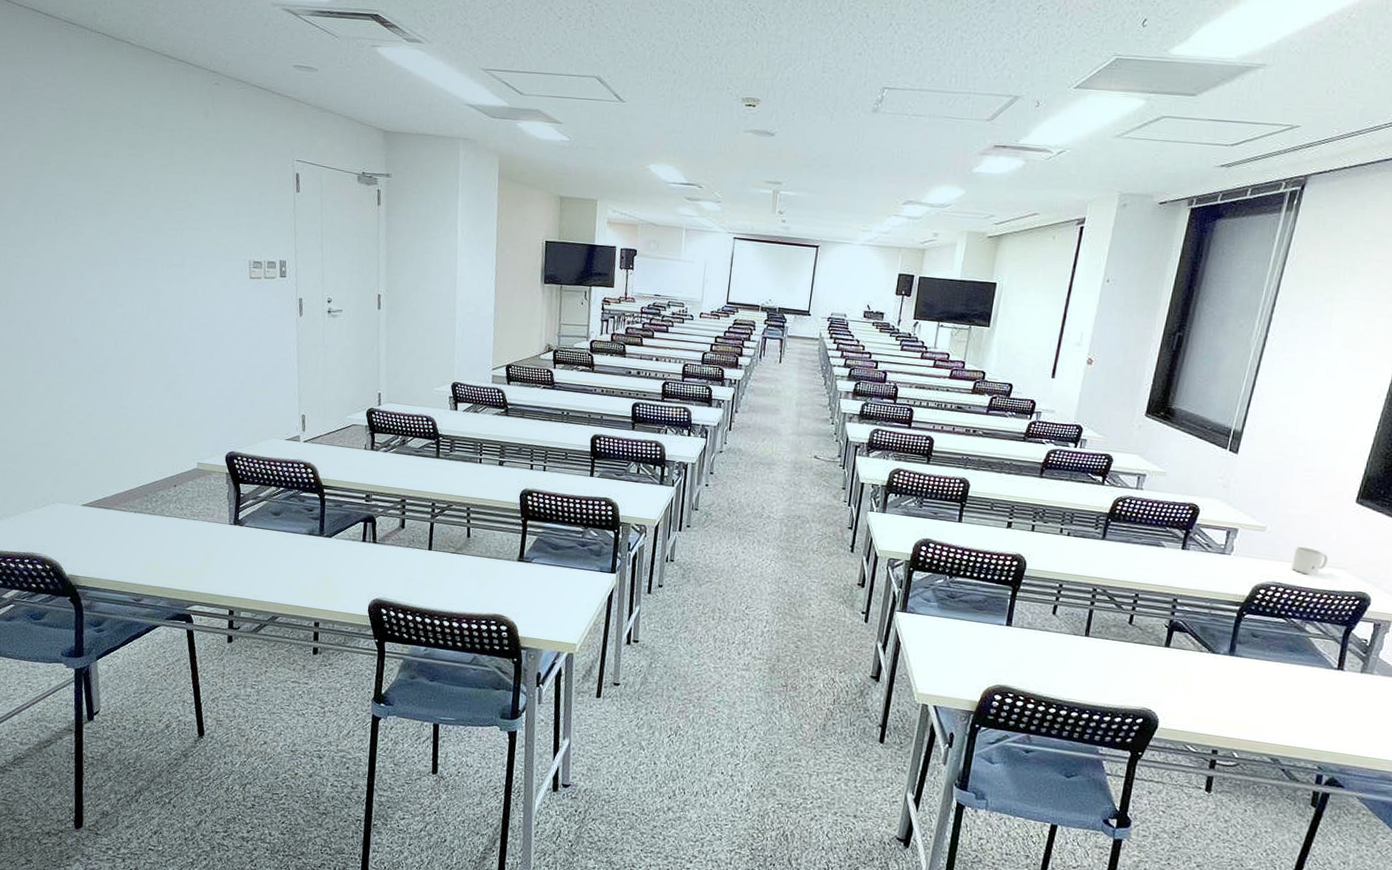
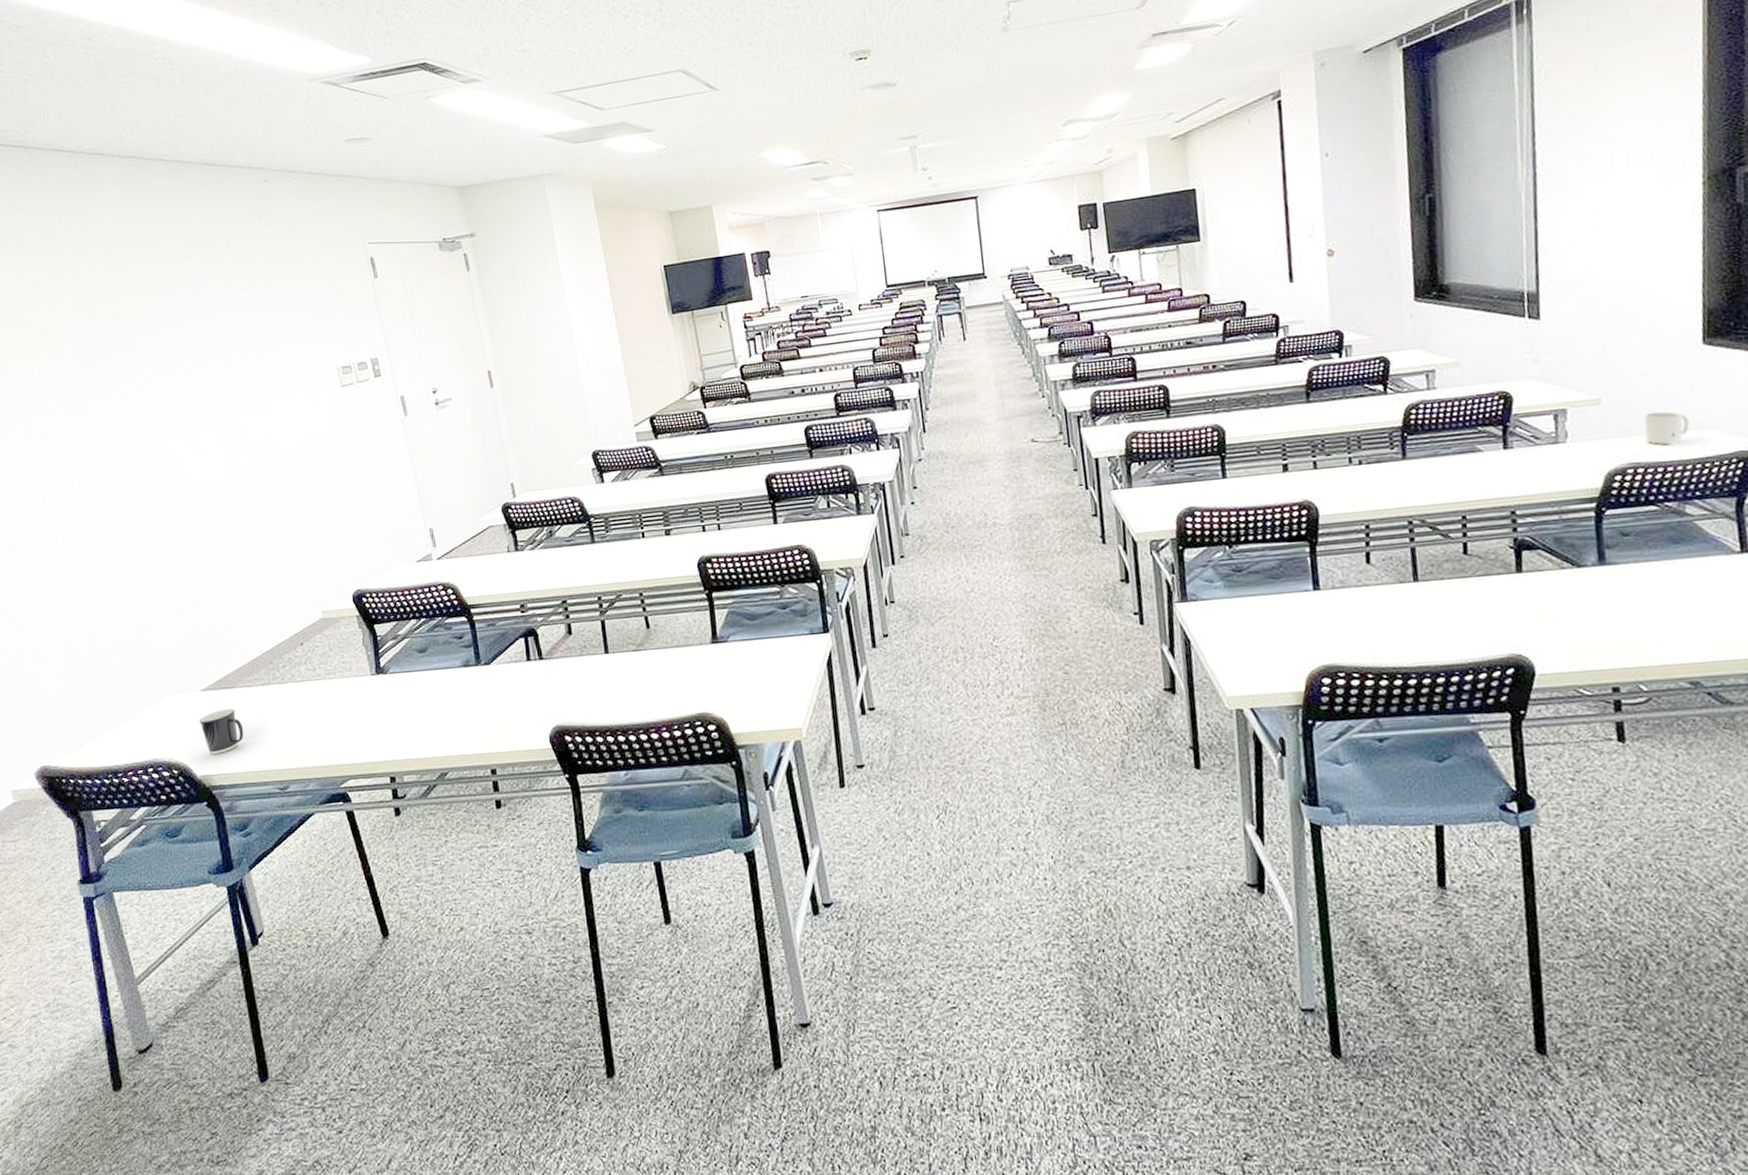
mug: none [75,524,113,561] -> present [199,708,244,754]

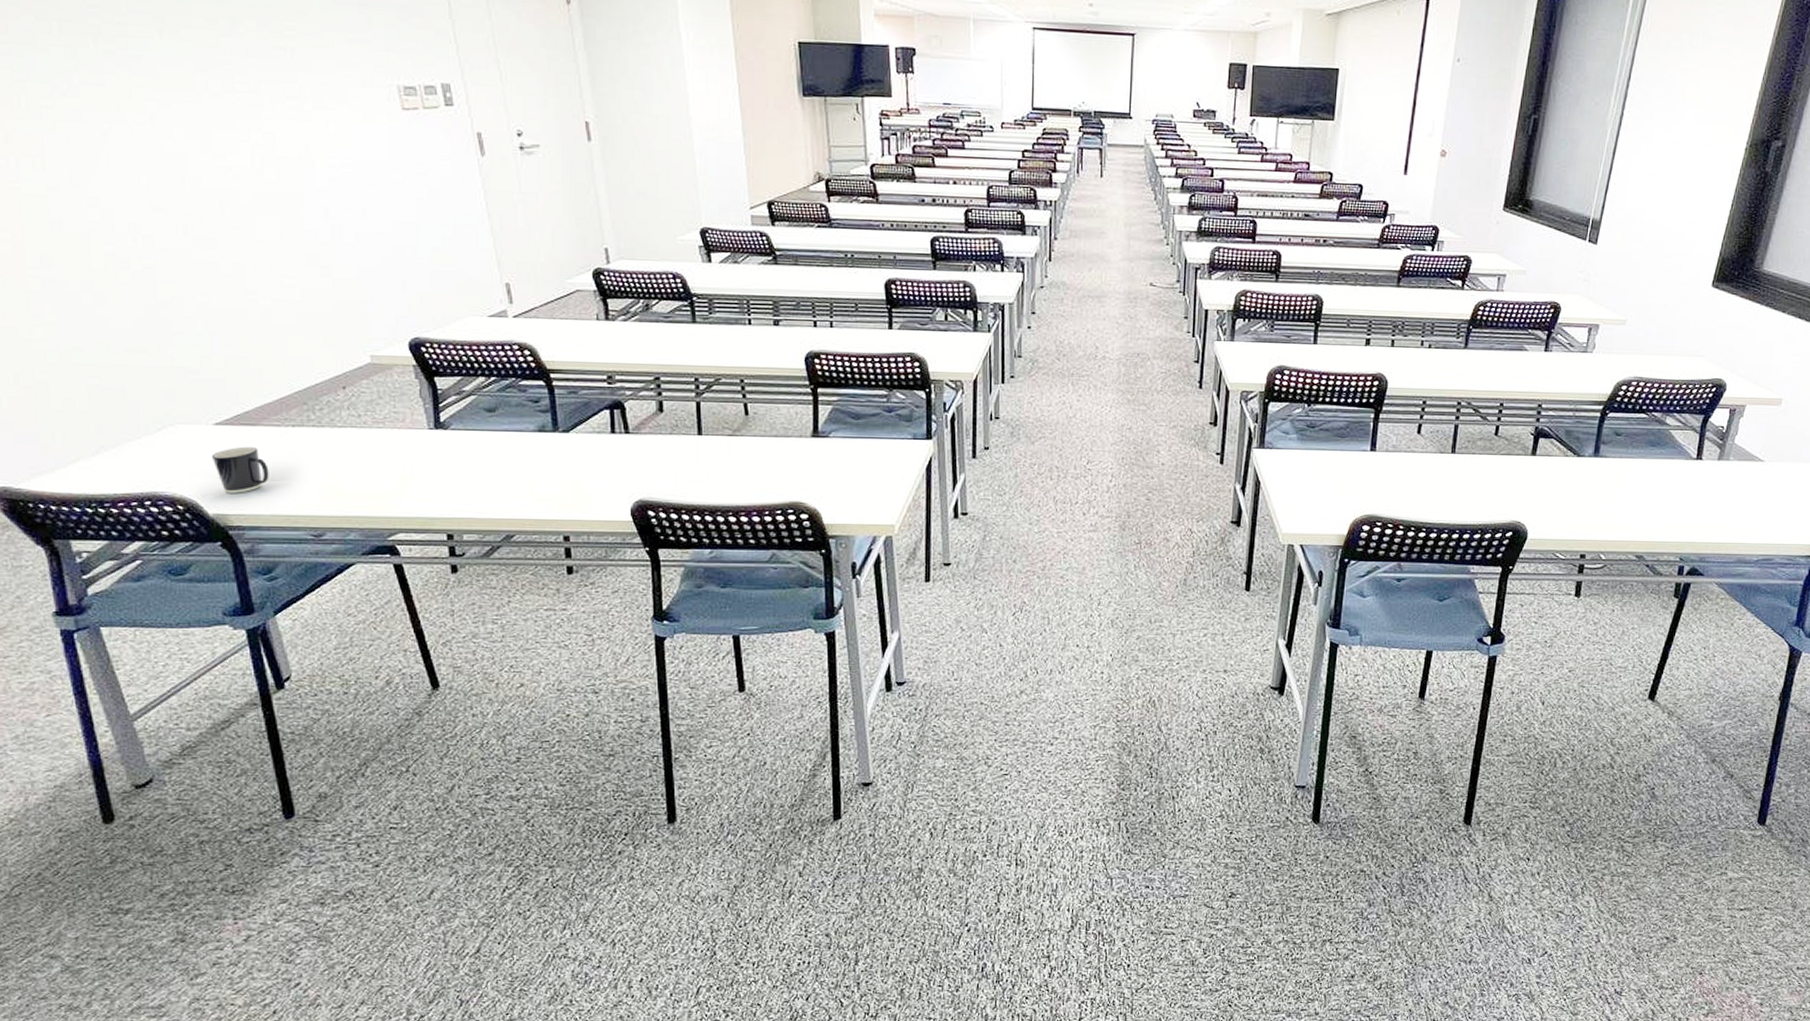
mug: present [1644,411,1690,446] -> none [1651,337,1687,366]

